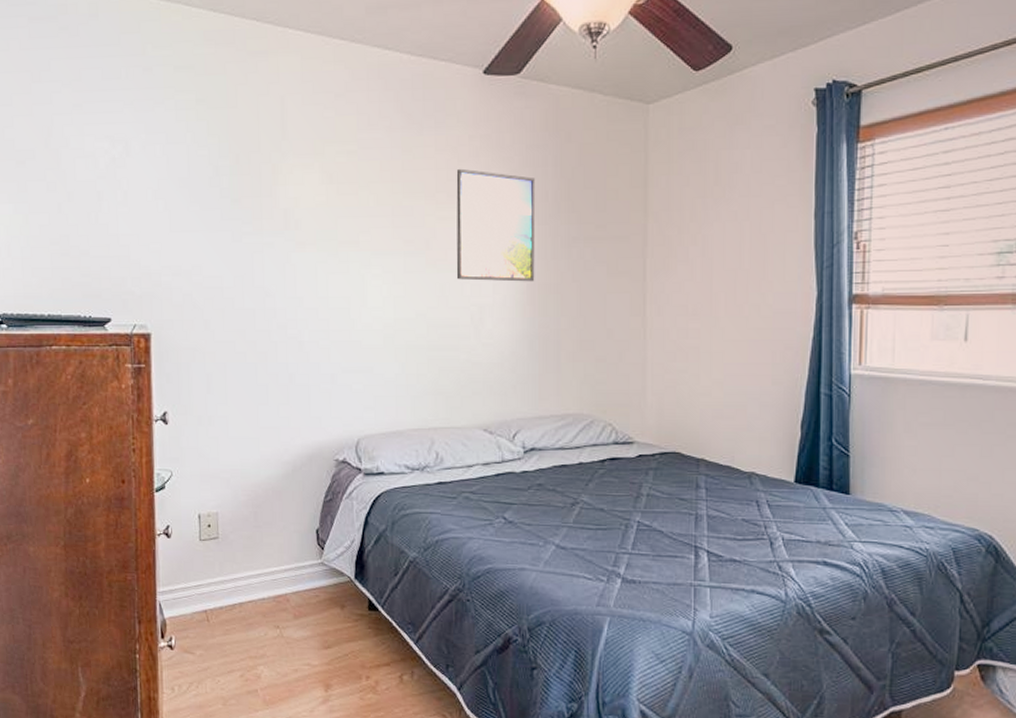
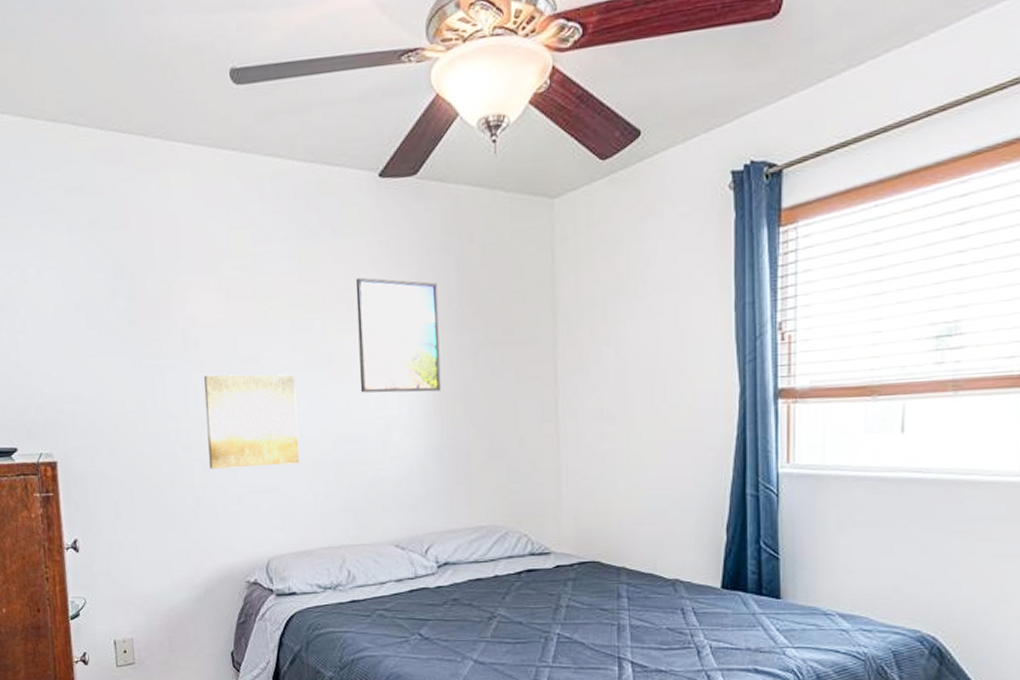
wall art: none [302,255,394,347] -> present [203,374,299,469]

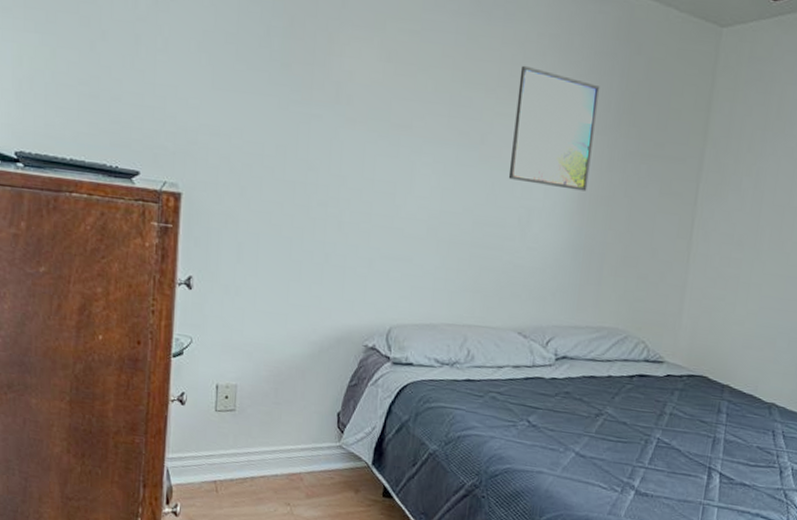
wall art: present [203,374,299,469] -> none [343,133,445,238]

